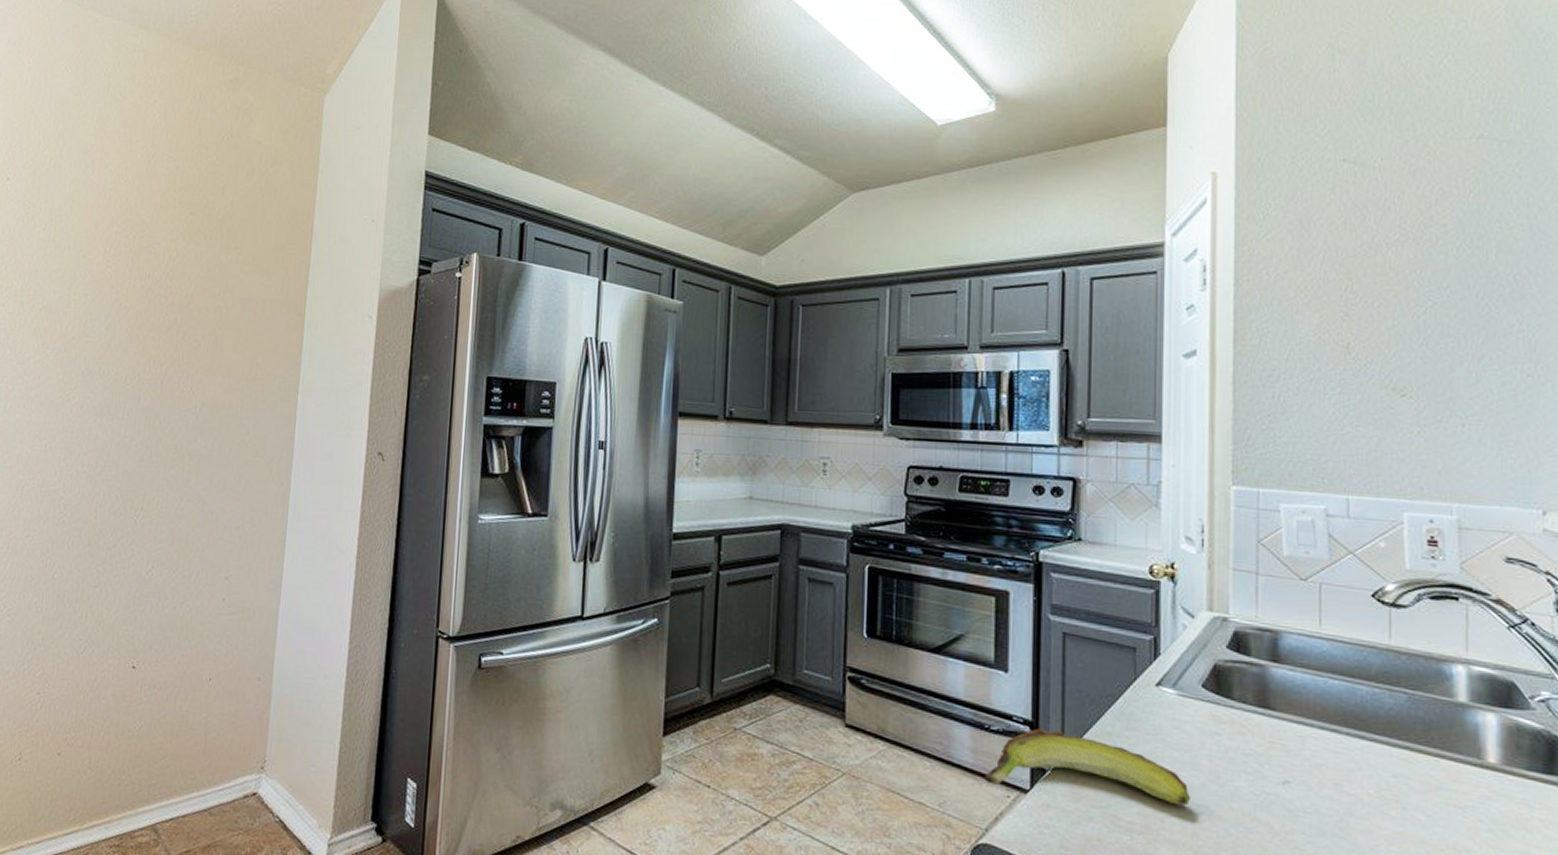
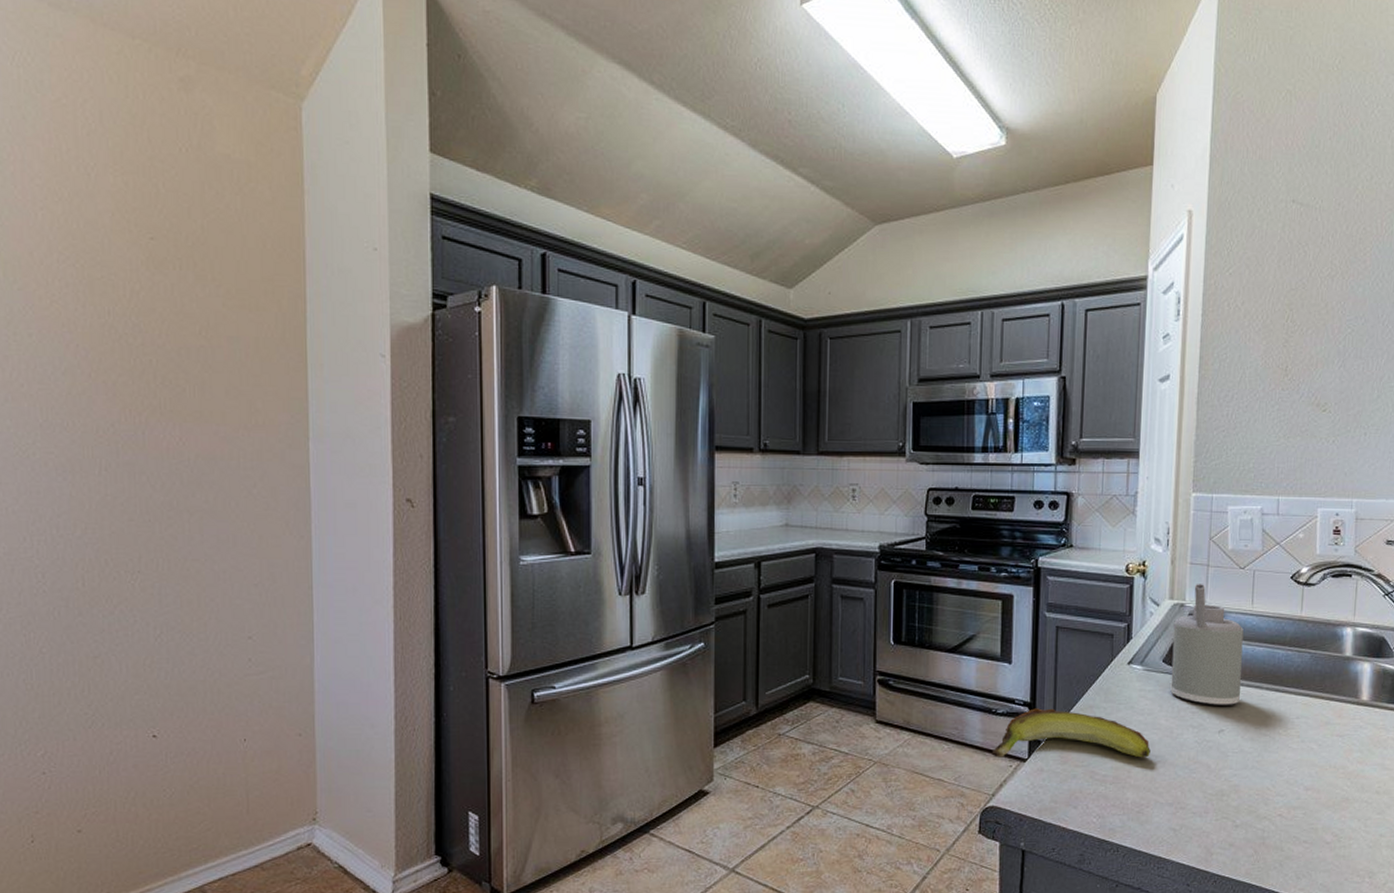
soap dispenser: none [1214,595,1310,752] -> present [1170,584,1244,707]

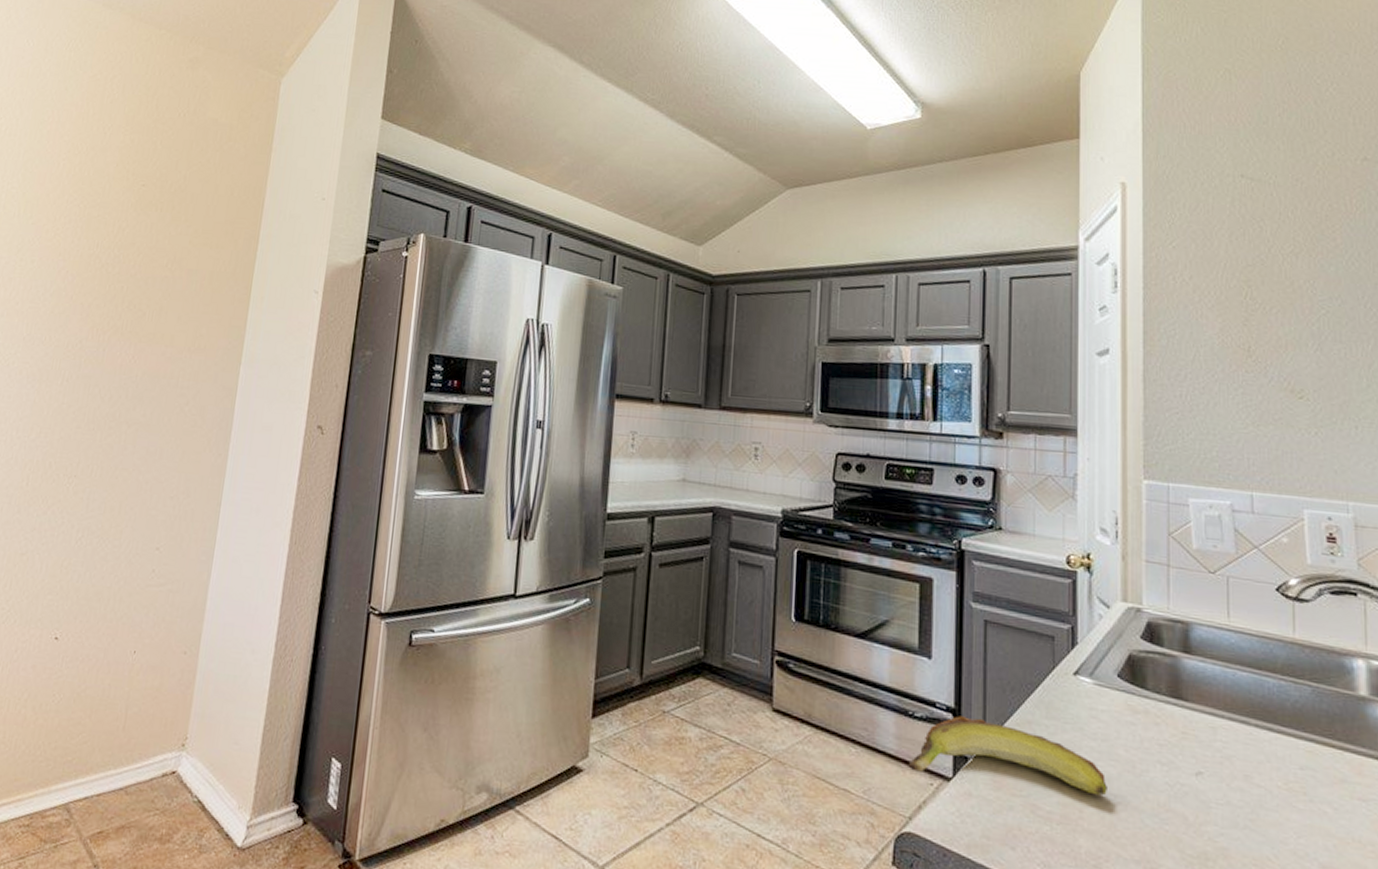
soap dispenser: present [1170,584,1244,707] -> none [1129,586,1221,743]

